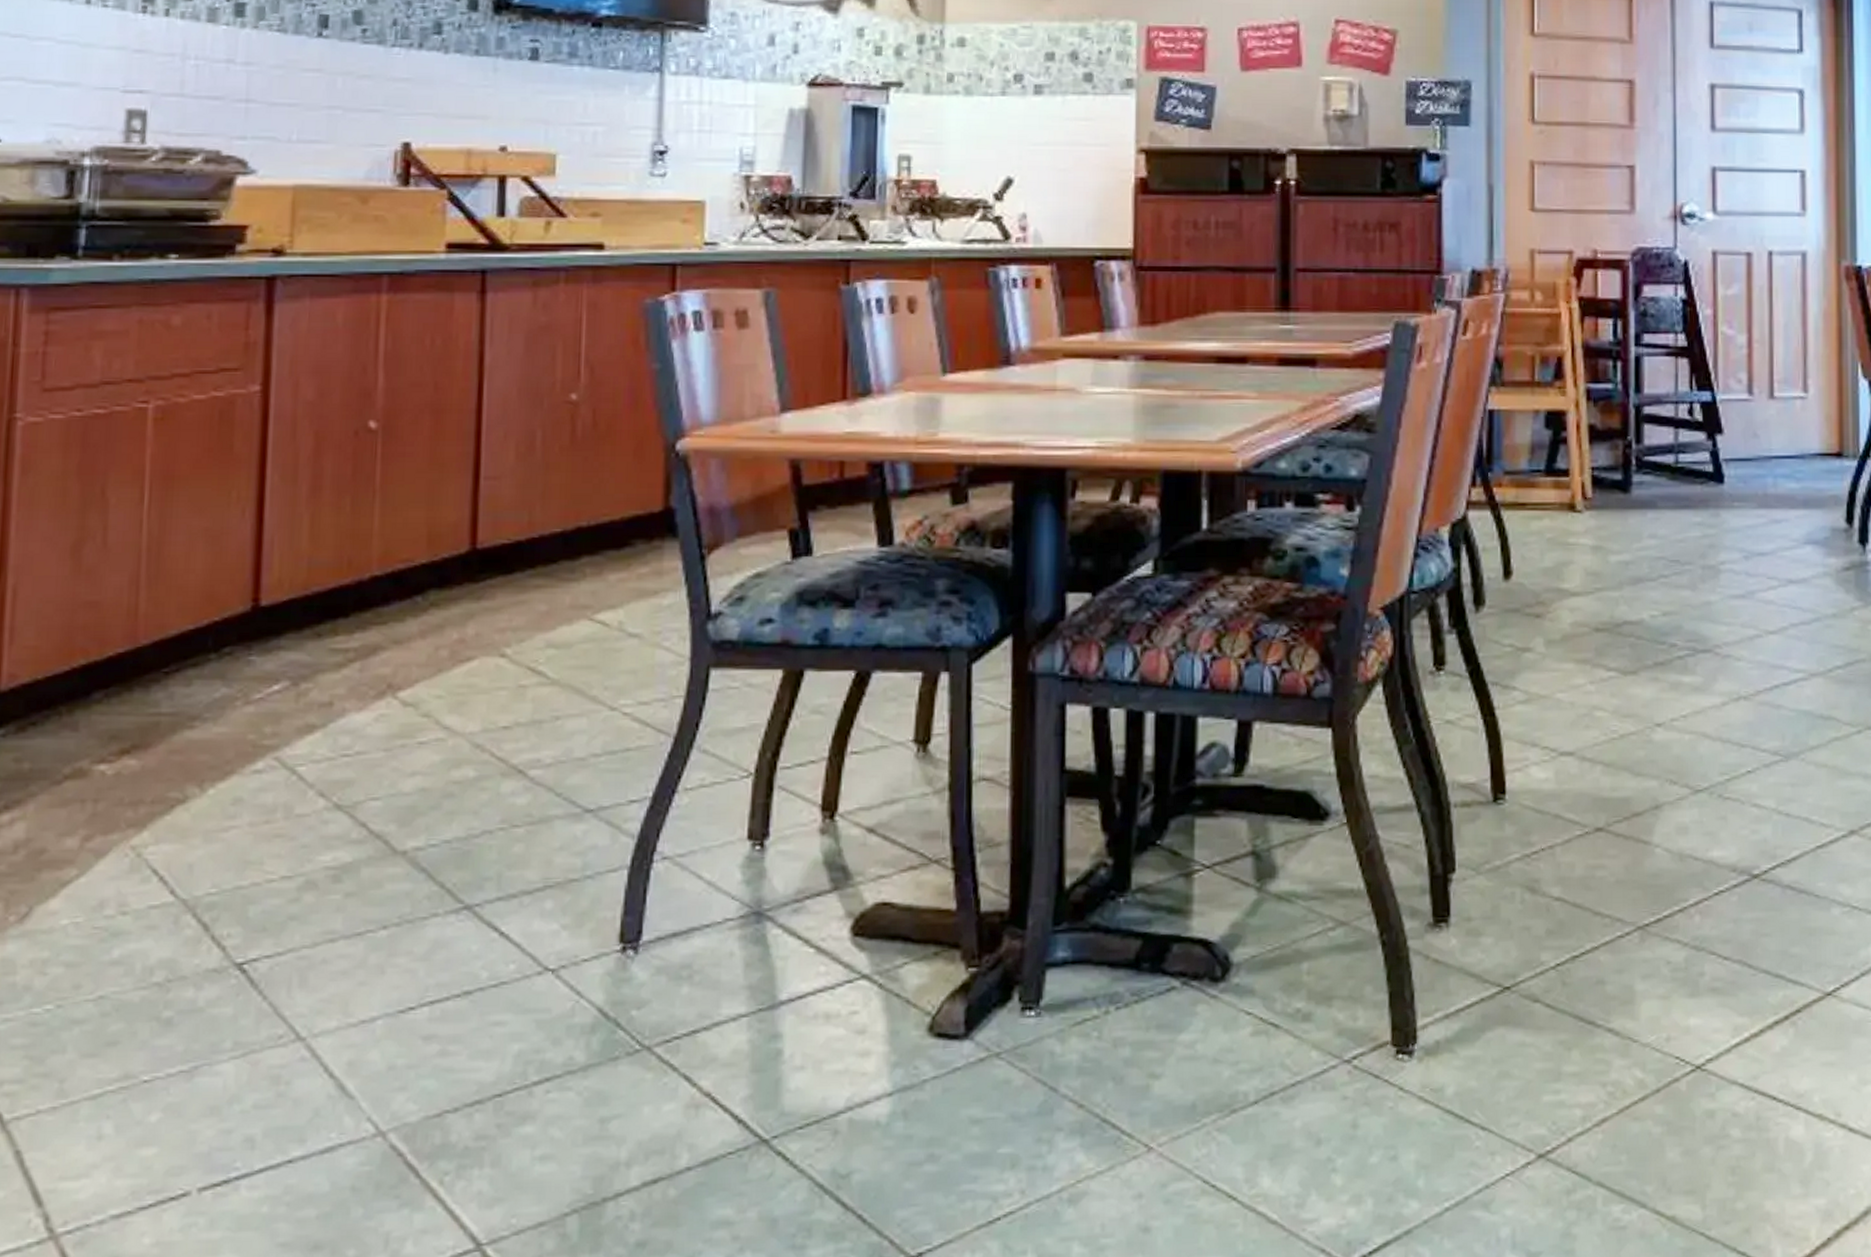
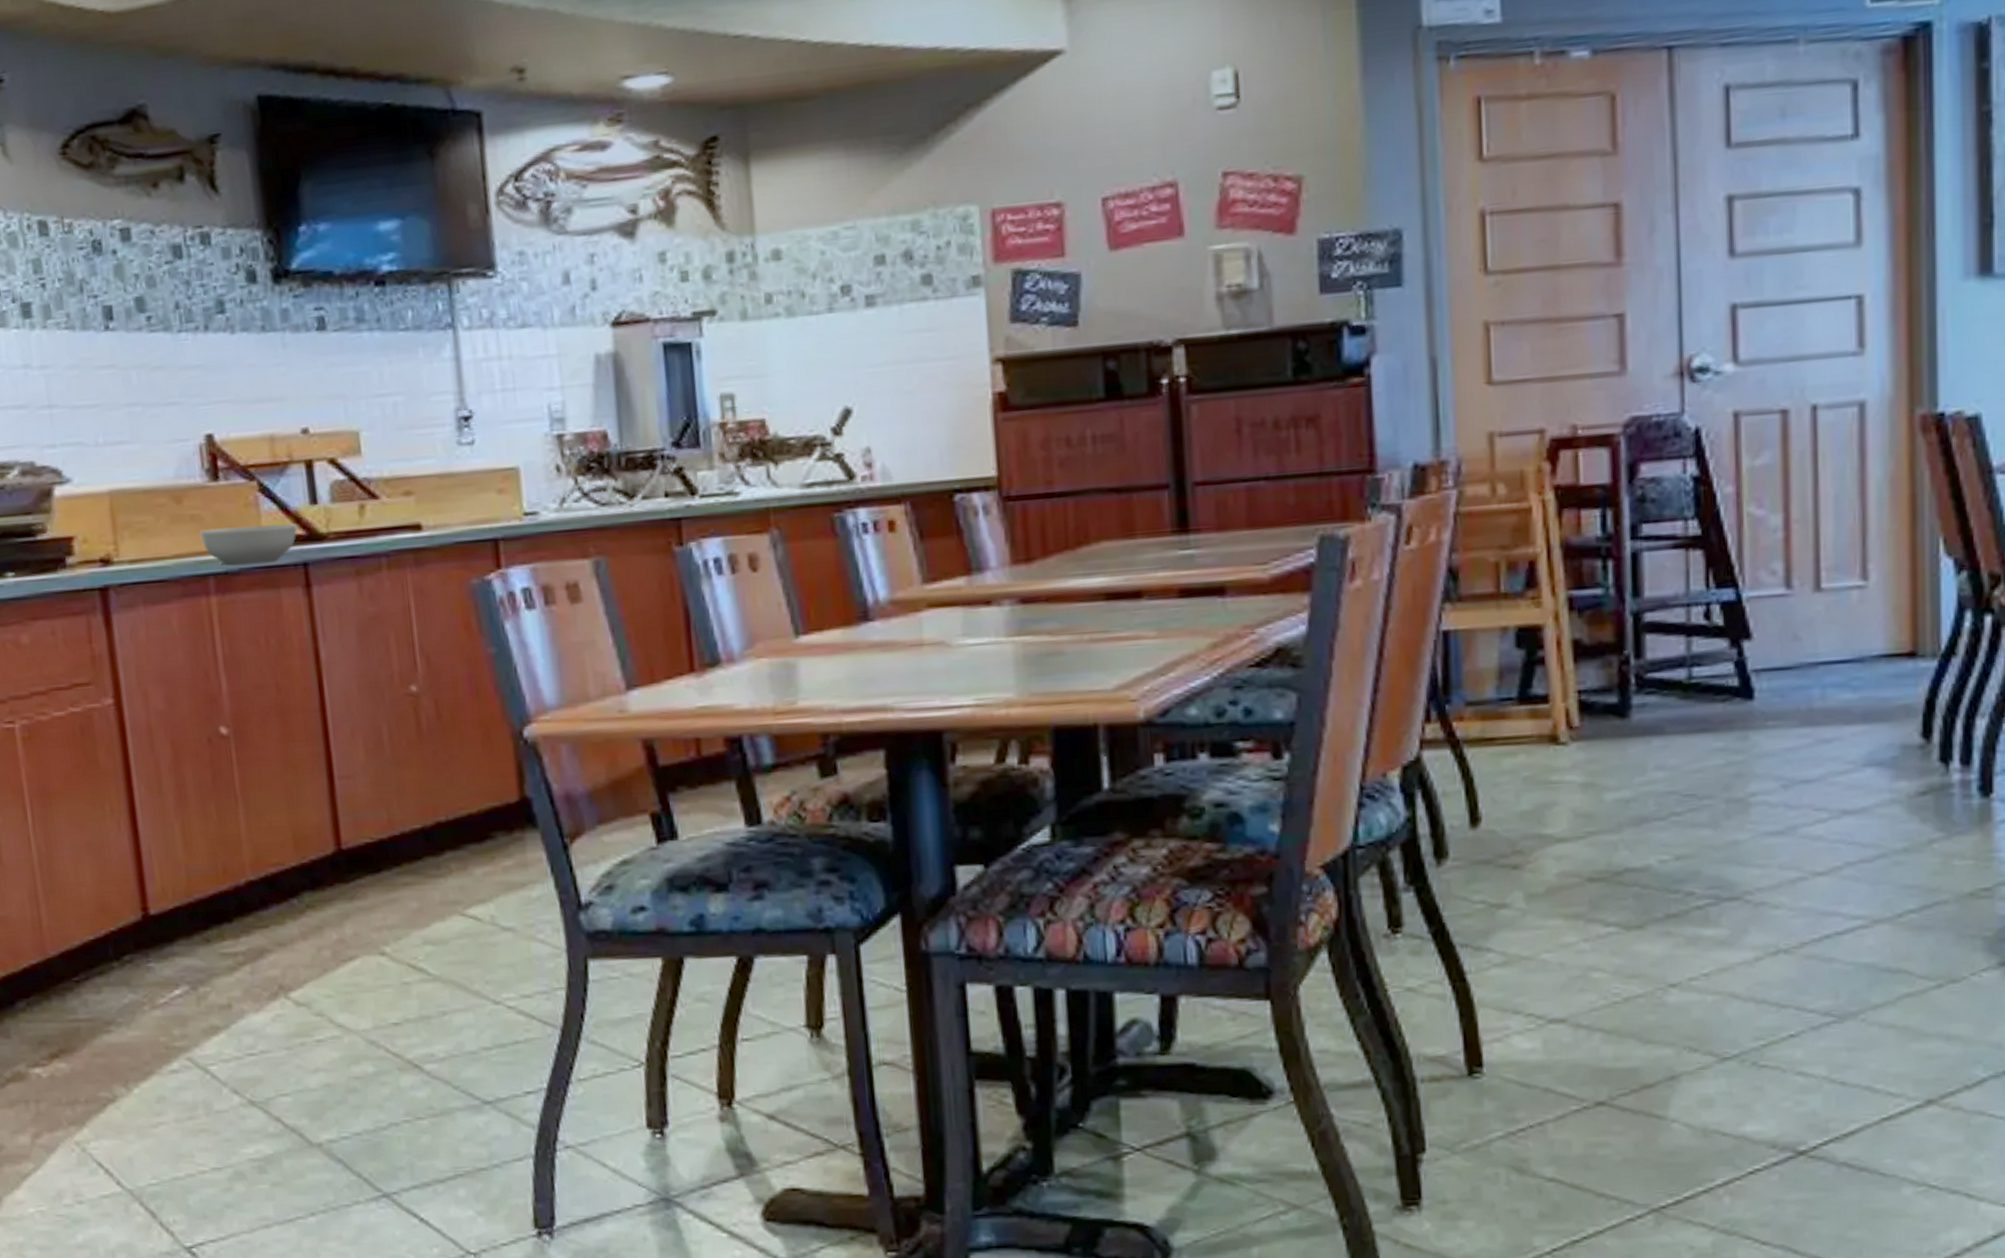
bowl: none [380,229,481,268] -> present [198,523,297,567]

